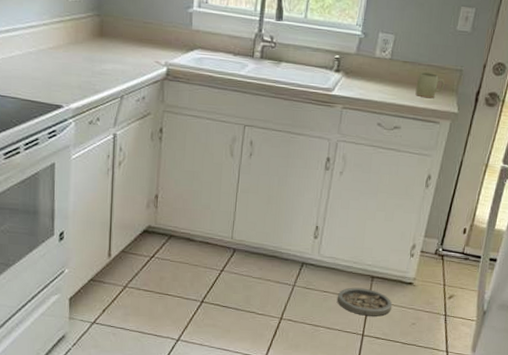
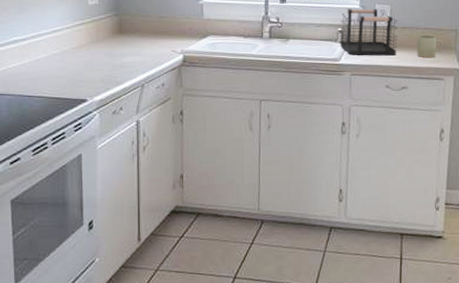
dish rack: none [335,34,401,92] -> present [340,8,399,56]
pet bowl: present [337,287,392,317] -> none [370,246,425,275]

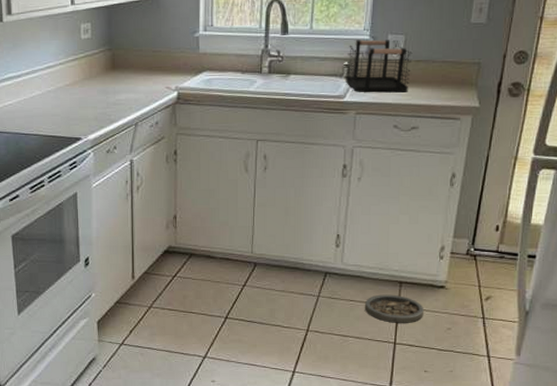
pet bowl: none [370,246,425,275] -> present [365,294,424,323]
mug: present [416,35,443,58] -> none [431,69,463,95]

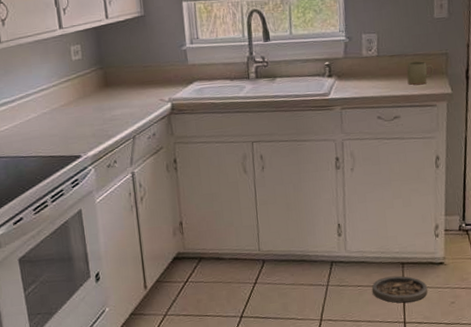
dish rack: present [346,39,413,93] -> none [327,39,387,89]
mug: none [431,69,463,95] -> present [406,61,434,85]

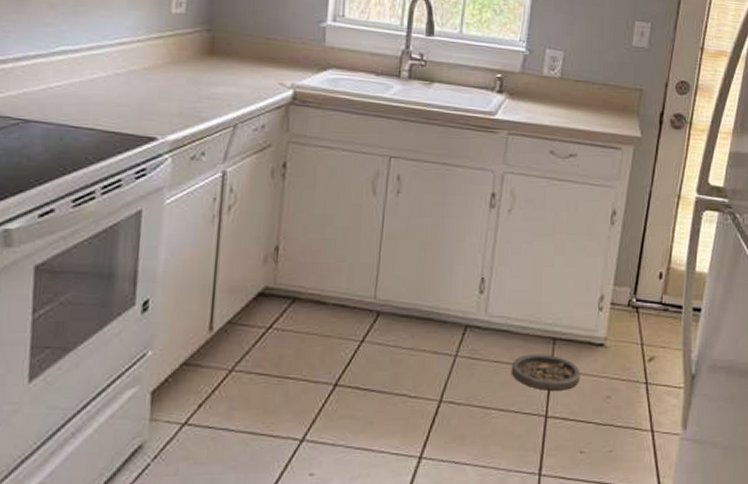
mug: present [406,61,434,85] -> none [591,92,624,121]

